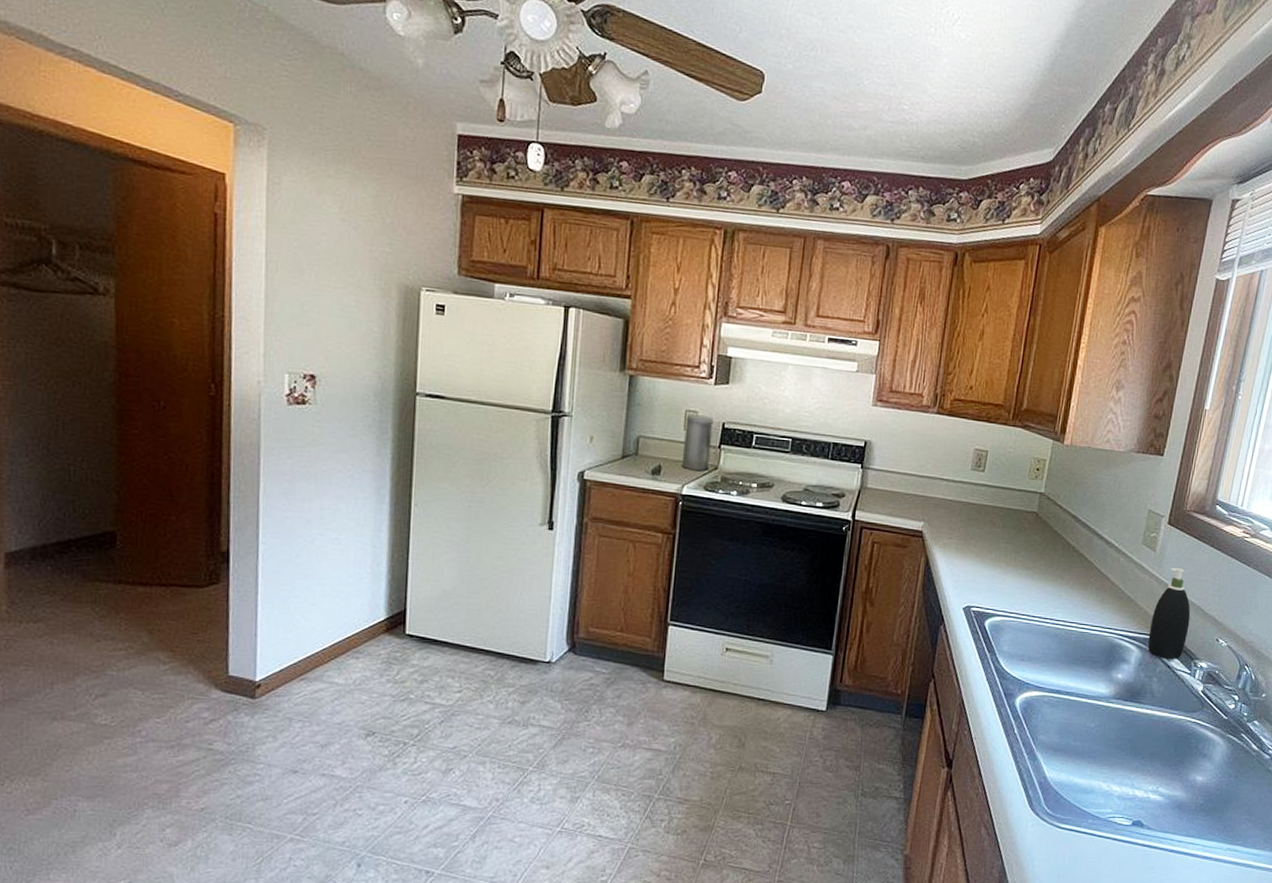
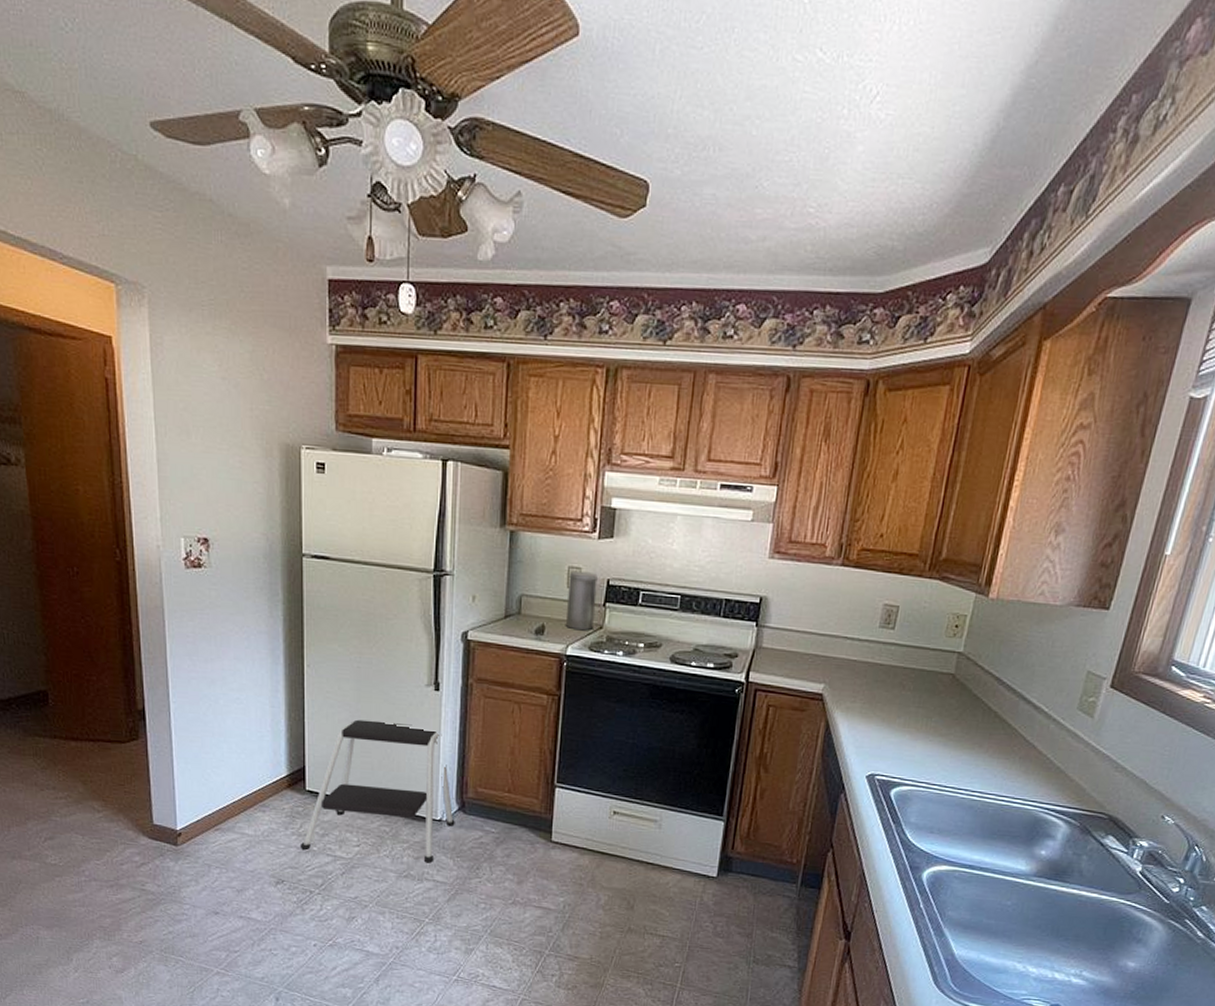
step stool: none [396,559,565,708] -> present [301,719,455,863]
soap dispenser: present [1148,568,1191,659] -> none [1078,736,1132,837]

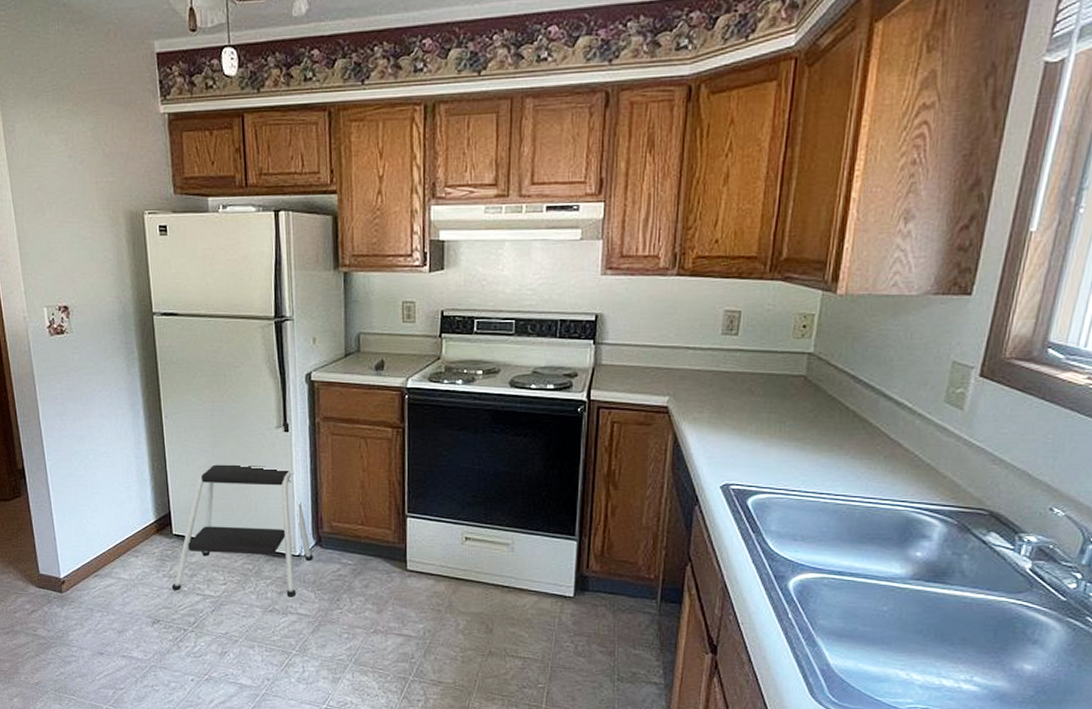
canister: present [565,571,598,631] -> none [403,305,432,363]

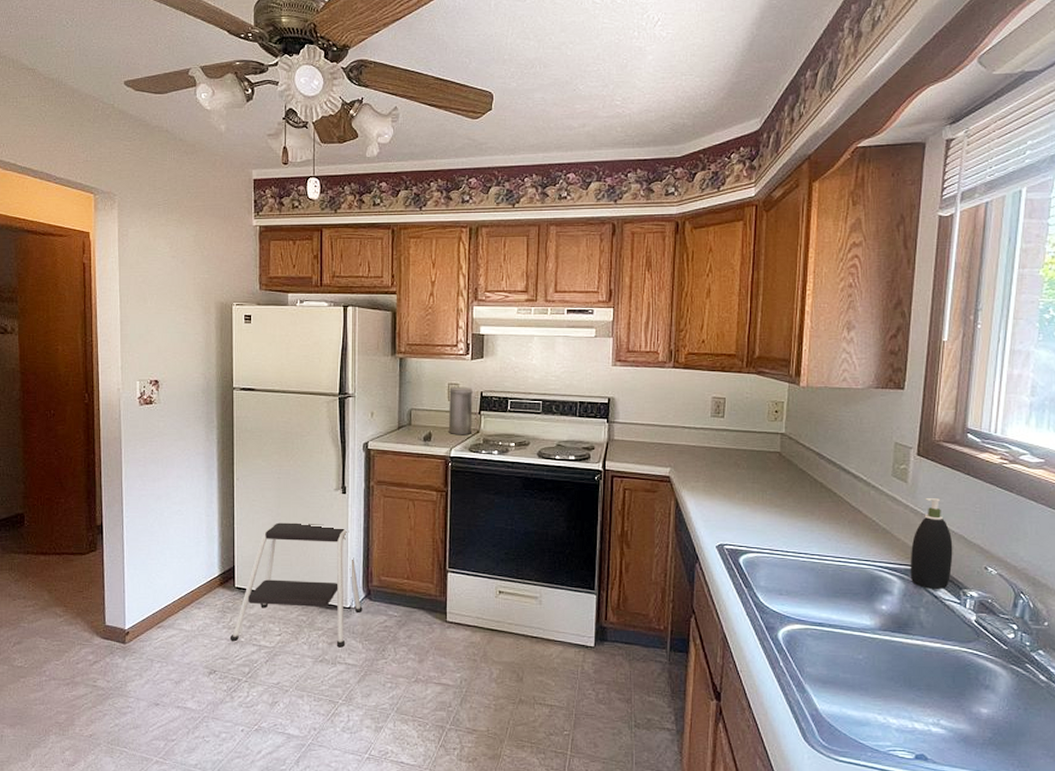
canister: none [403,305,432,363] -> present [448,386,473,436]
soap dispenser: none [955,428,1013,533] -> present [910,498,953,589]

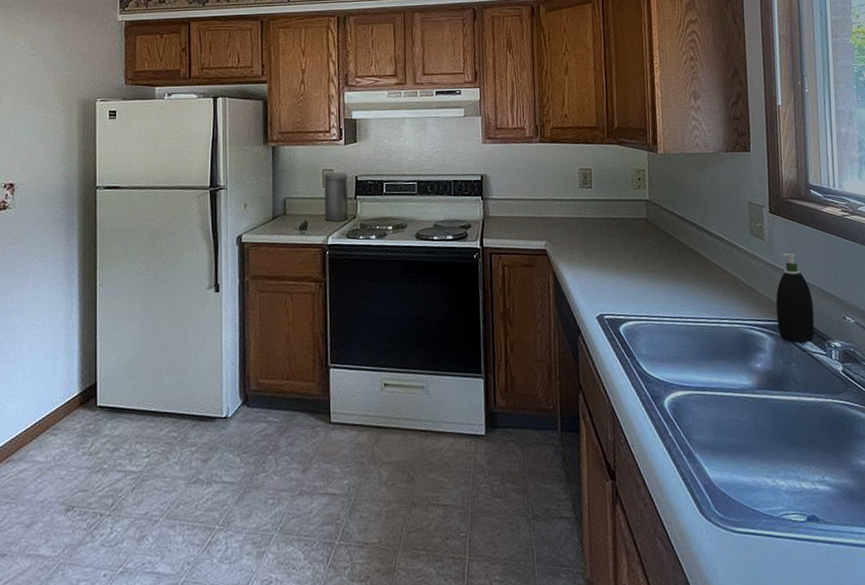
step stool: present [231,522,363,648] -> none [92,327,240,470]

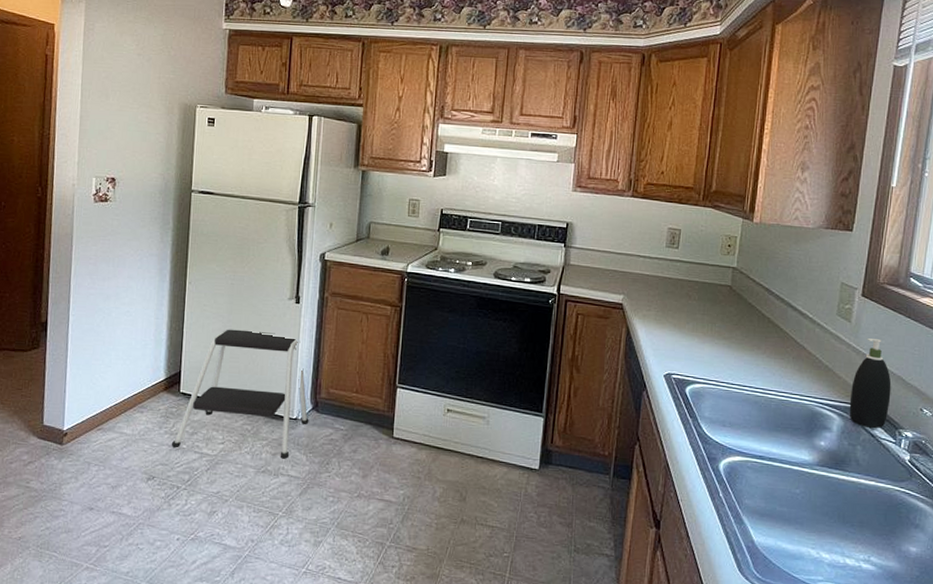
step stool: none [92,327,240,470] -> present [172,329,309,459]
canister: present [324,172,348,222] -> none [406,202,433,252]

